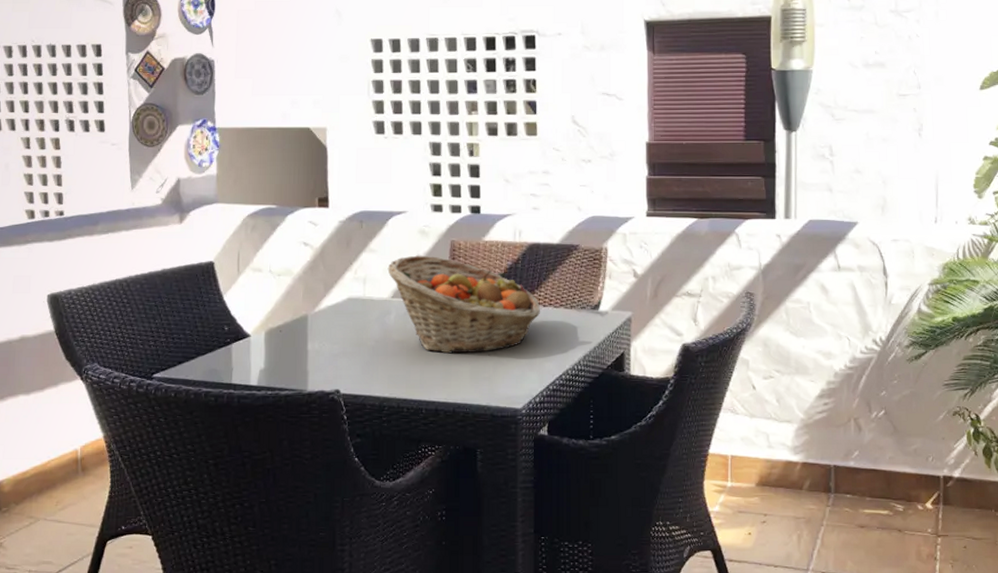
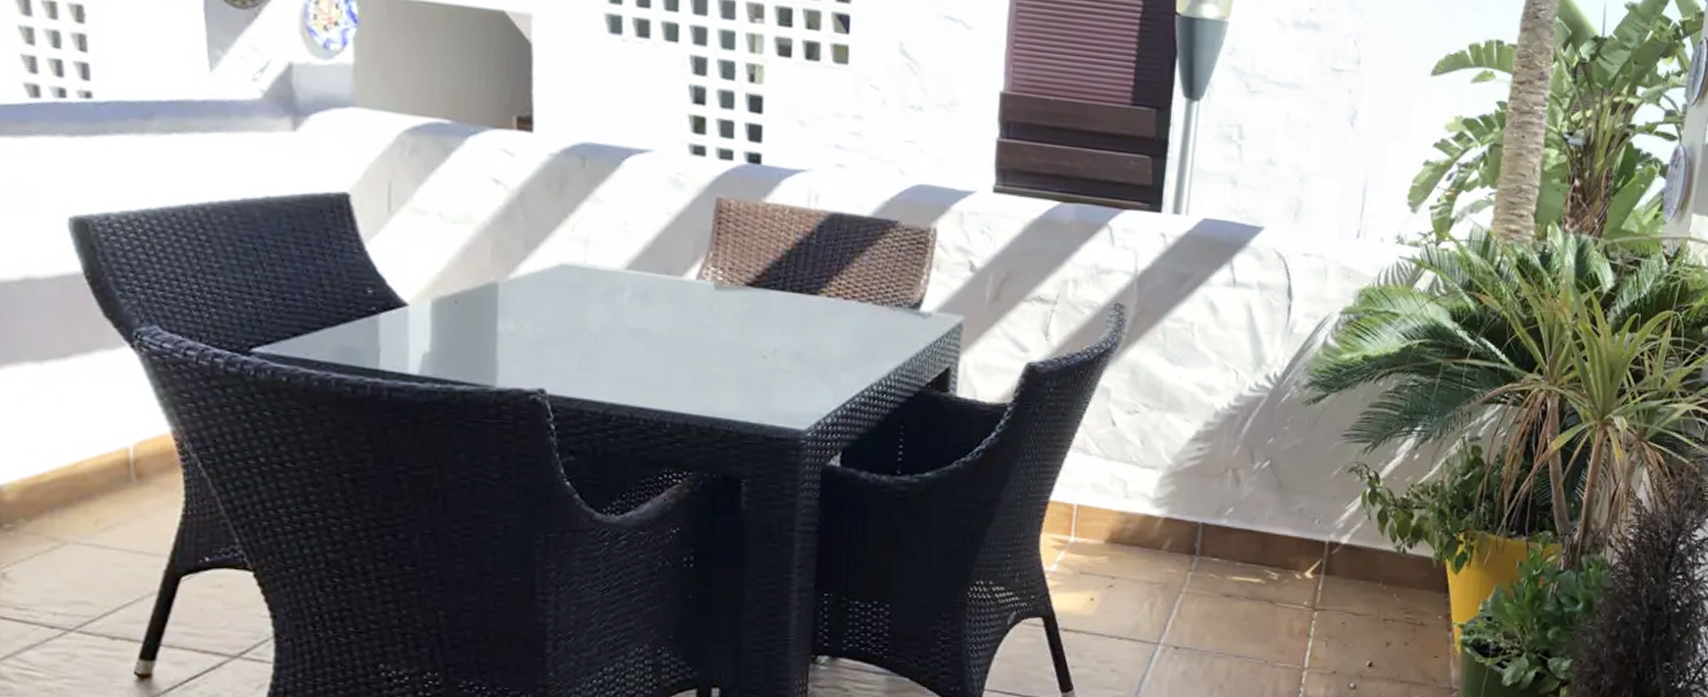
fruit basket: present [387,255,540,354] -> none [621,212,839,354]

